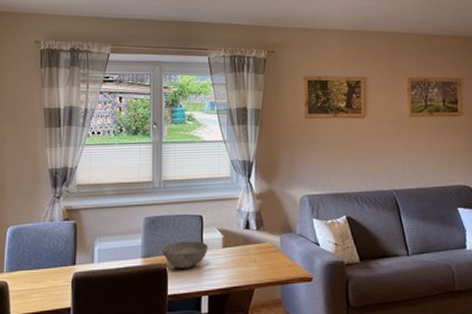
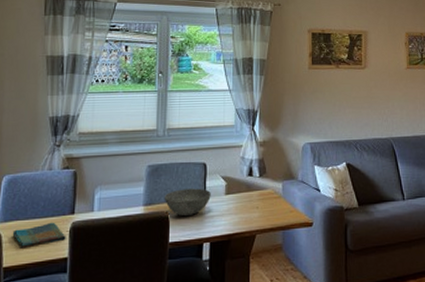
dish towel: none [18,272,69,298] -> present [12,222,66,248]

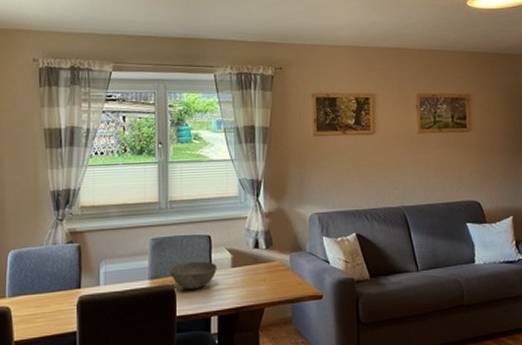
dish towel: present [12,222,66,248] -> none [21,296,74,322]

